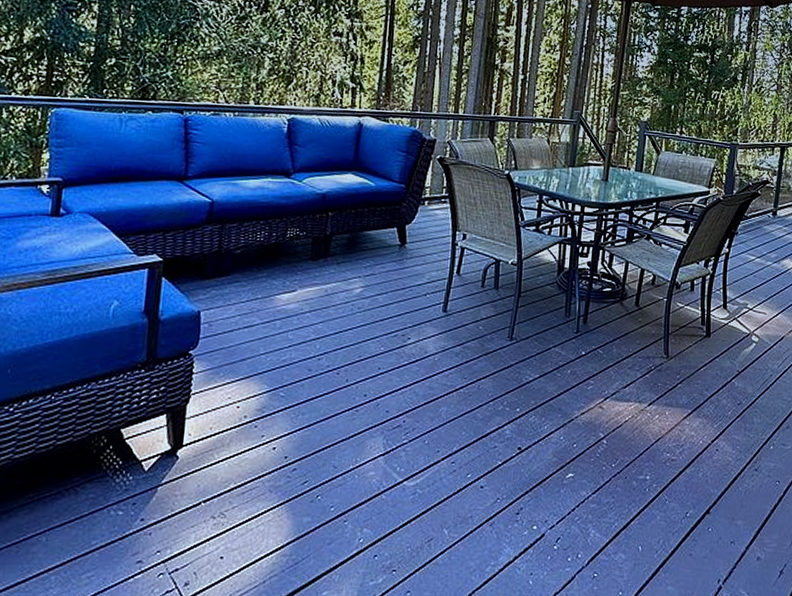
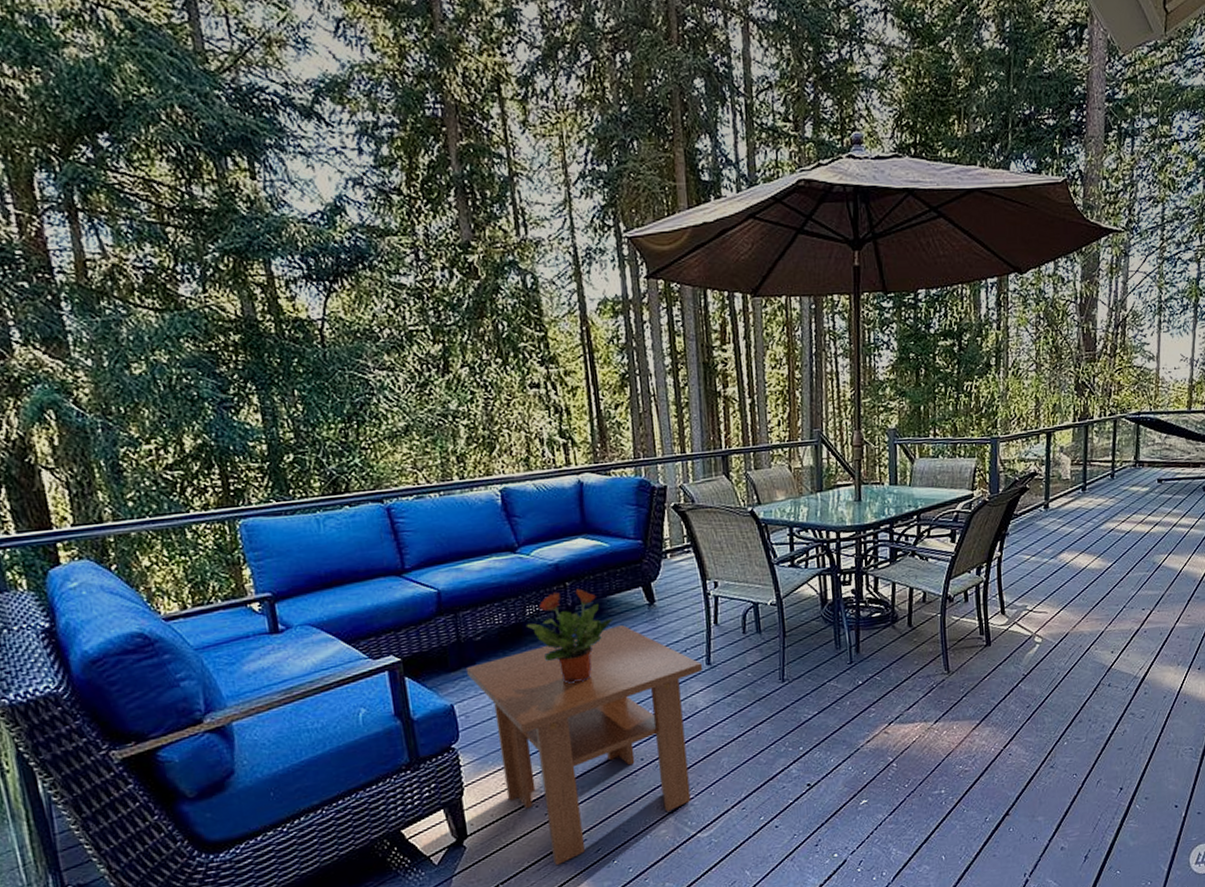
coffee table: none [220,260,439,491] -> present [467,624,703,865]
potted plant: none [284,220,366,309] -> present [526,589,614,684]

